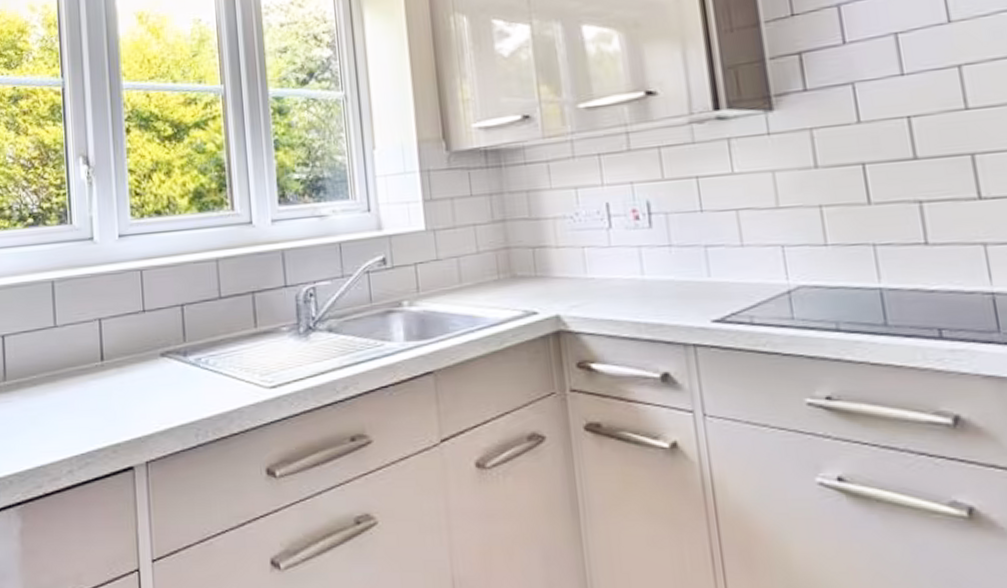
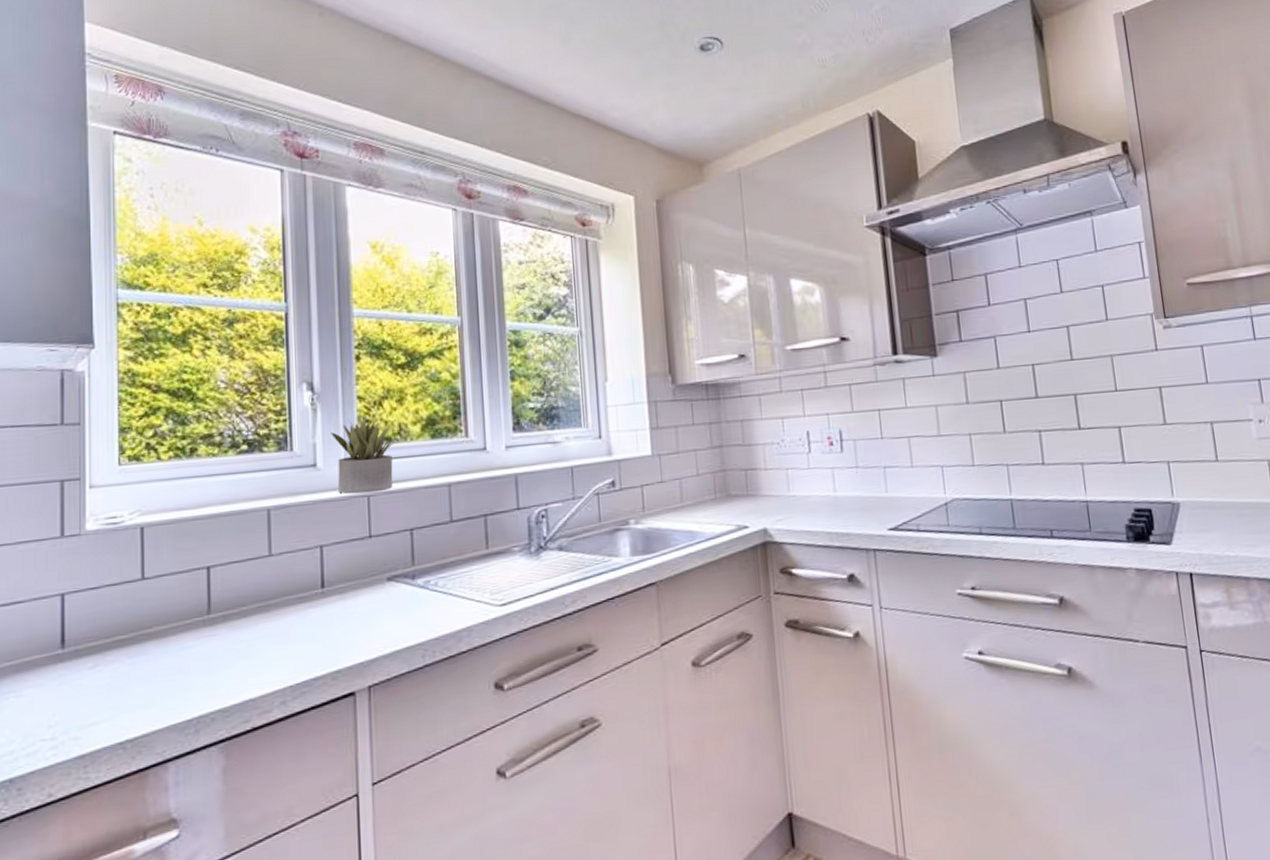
succulent plant: none [106,189,165,268] -> present [331,416,396,495]

